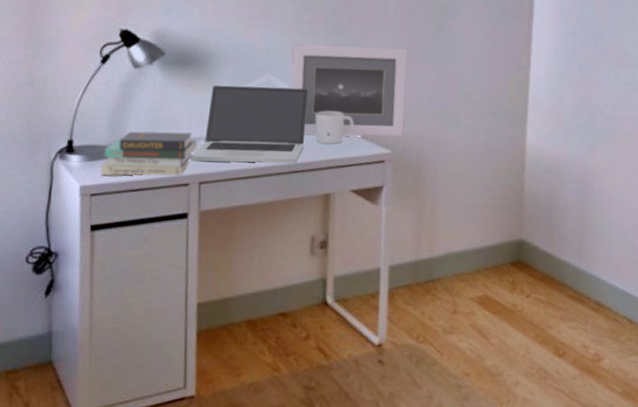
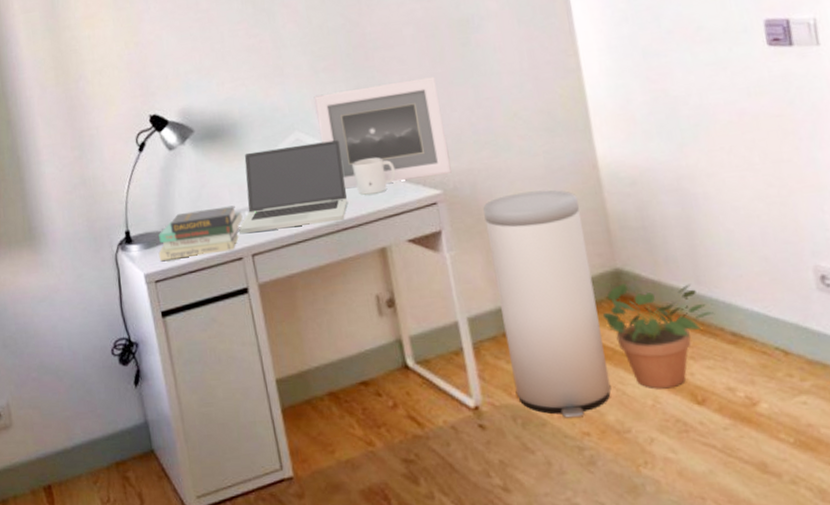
pedal bin: none [416,163,504,361] -> present [483,190,611,420]
potted plant: none [501,252,586,342] -> present [602,283,714,389]

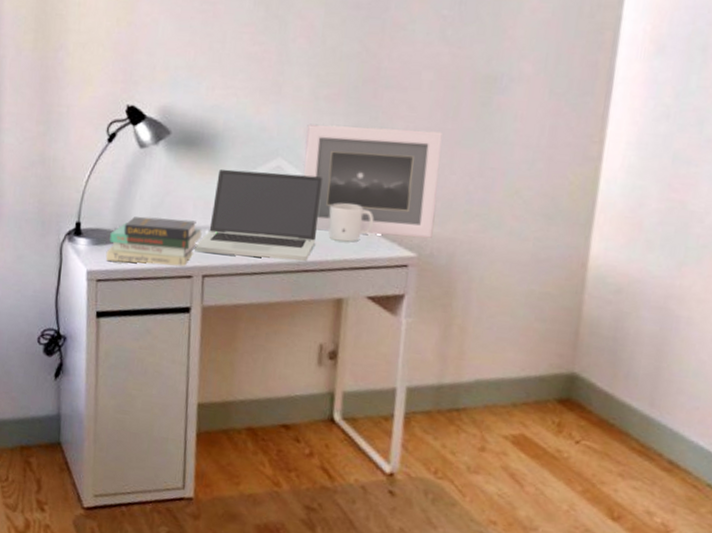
pedal bin: present [483,190,611,420] -> none [434,274,556,506]
potted plant: present [602,283,714,389] -> none [544,388,658,499]

